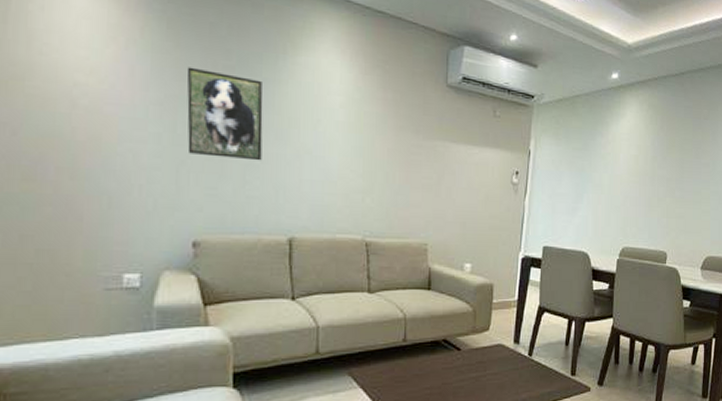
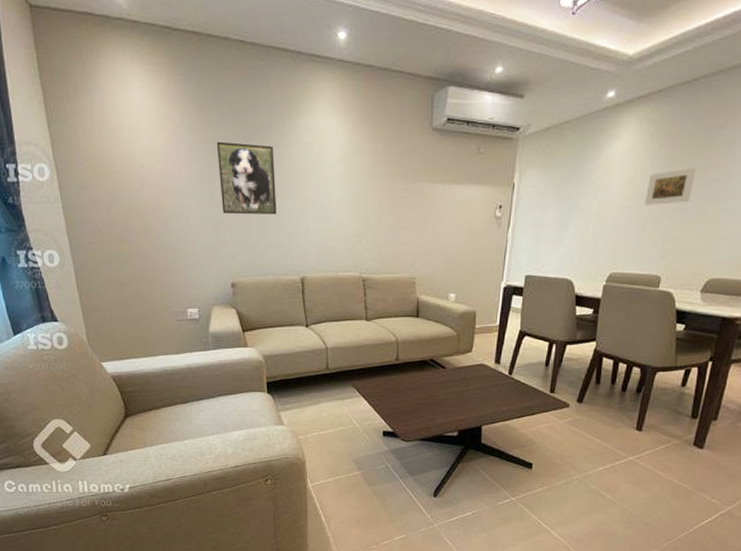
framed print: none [648,151,689,183] -> present [644,167,697,205]

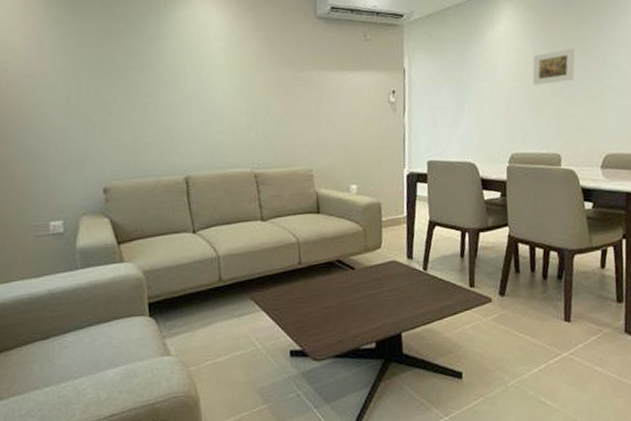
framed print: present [216,141,277,215] -> none [84,34,155,111]

